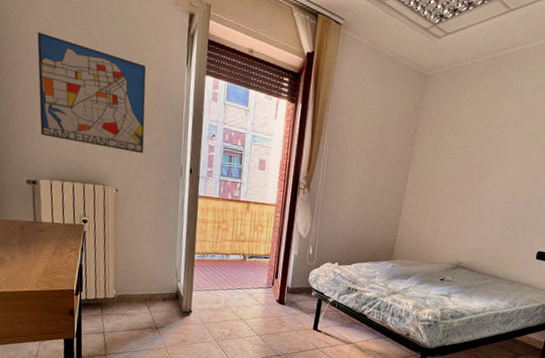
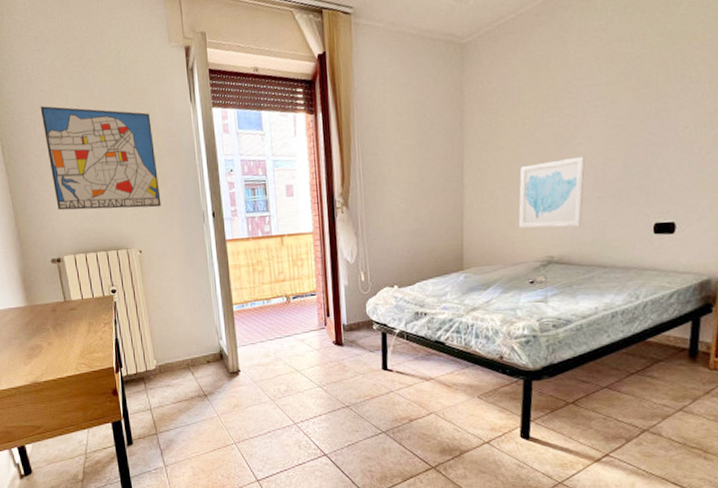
wall art: none [440,186,499,243] -> present [518,156,585,229]

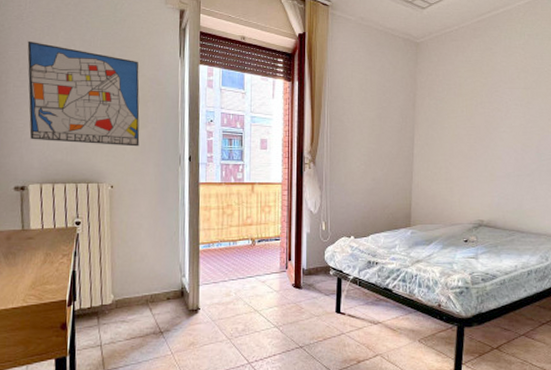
wall art: present [518,156,585,229] -> none [456,141,508,198]

